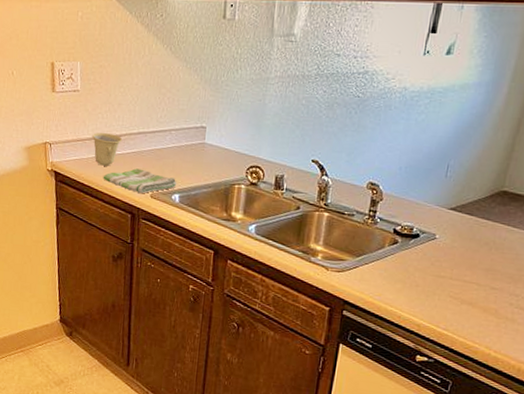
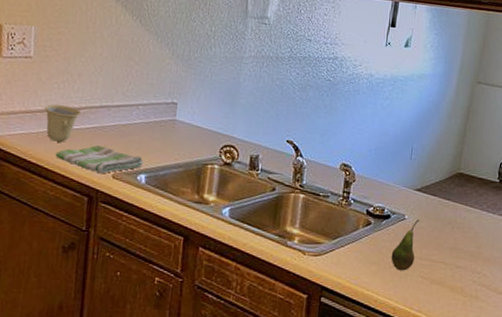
fruit: none [418,239,452,290] -> present [391,219,419,271]

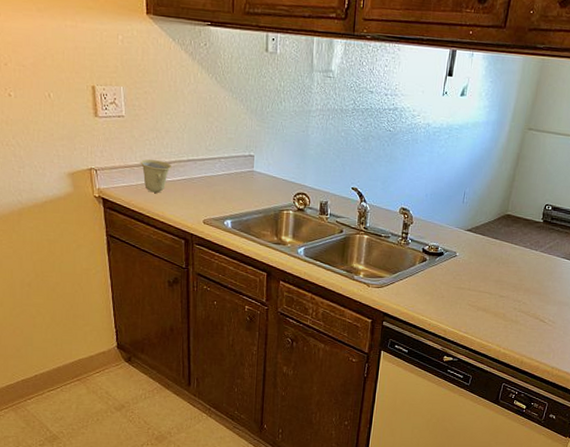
dish towel: present [55,145,144,174] -> none [154,195,229,220]
fruit: present [391,219,419,271] -> none [443,256,469,300]

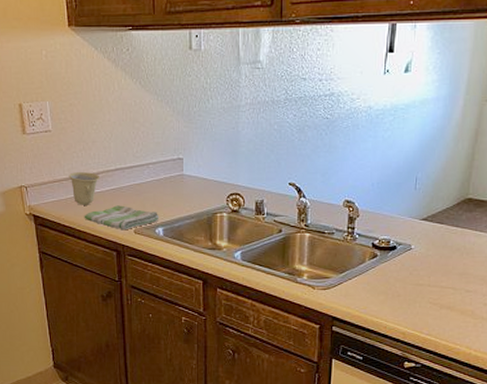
dish towel: none [154,195,229,220] -> present [84,205,160,231]

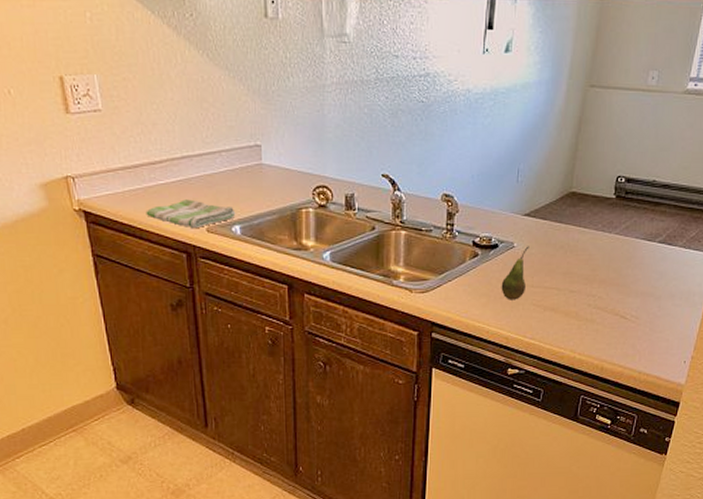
cup: present [68,172,101,205] -> none [125,160,164,199]
fruit: none [398,248,426,298] -> present [501,246,529,300]

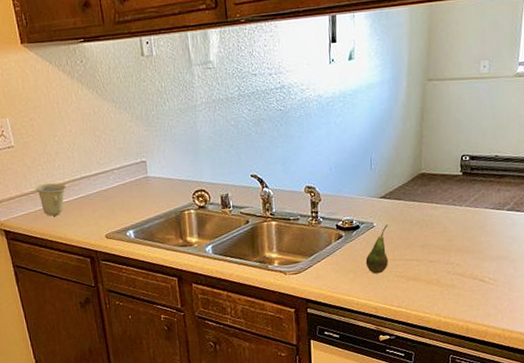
cup: none [125,160,164,199] -> present [35,183,67,216]
dish towel: present [146,199,236,229] -> none [54,212,129,237]

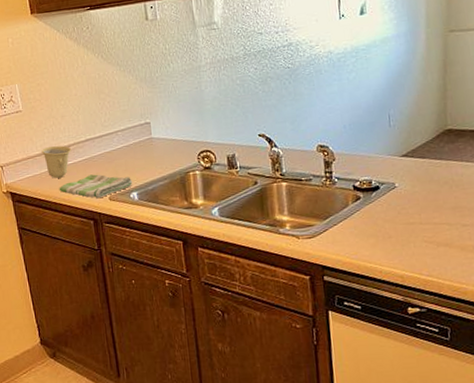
dish towel: none [54,212,129,237] -> present [59,174,133,199]
fruit: present [365,224,388,274] -> none [387,185,414,239]

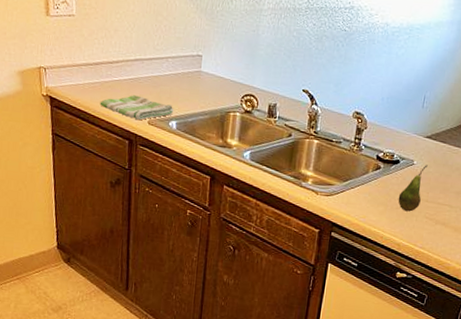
cup: present [41,145,72,179] -> none [88,58,120,92]
fruit: none [387,185,414,239] -> present [398,165,428,212]

